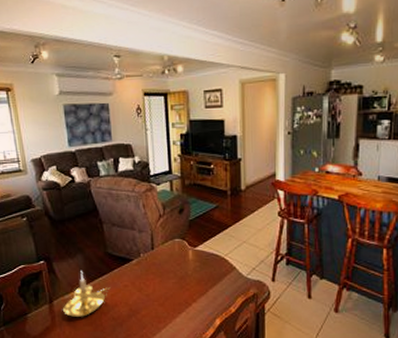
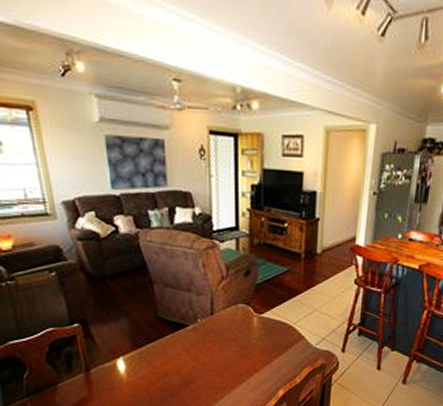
candle holder: present [63,270,111,317] -> none [102,335,161,387]

